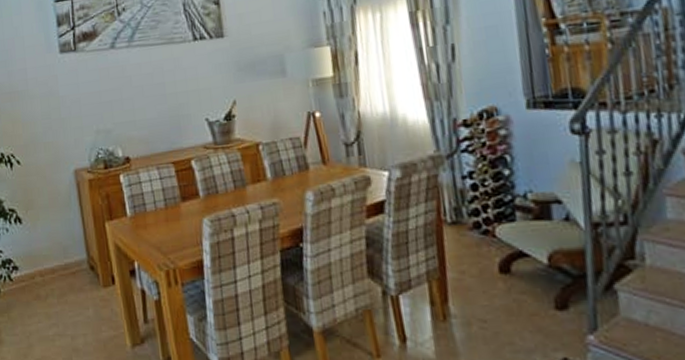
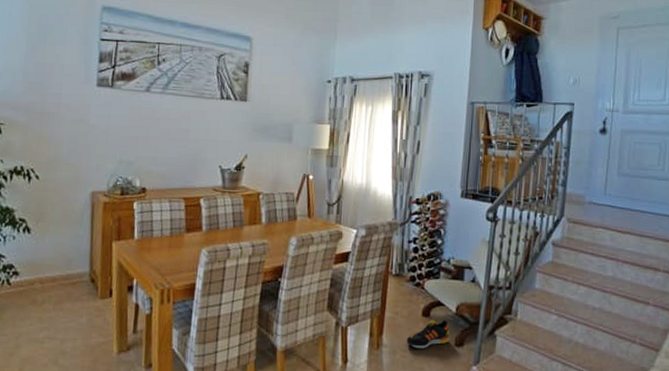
shoe: none [482,275,546,318] -> present [406,319,450,350]

